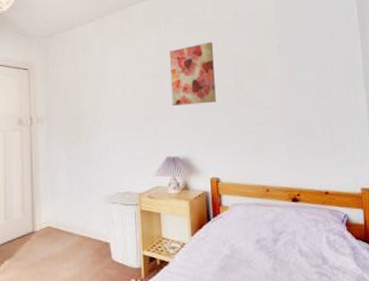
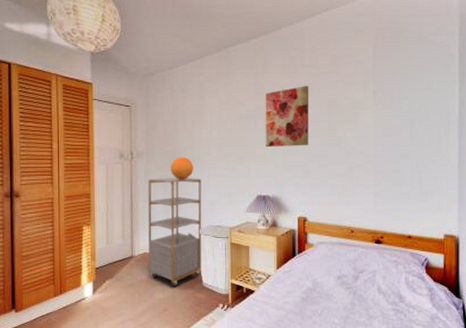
shelving unit: none [49,142,110,264] -> present [148,177,202,287]
decorative sphere: none [72,119,98,144] -> present [170,156,194,179]

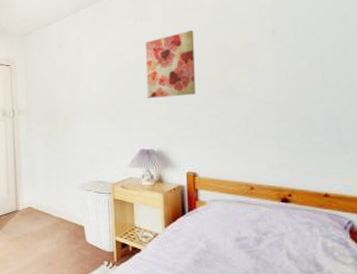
shelving unit: present [148,177,202,287] -> none [29,132,84,242]
decorative sphere: present [170,156,194,179] -> none [49,112,73,135]

